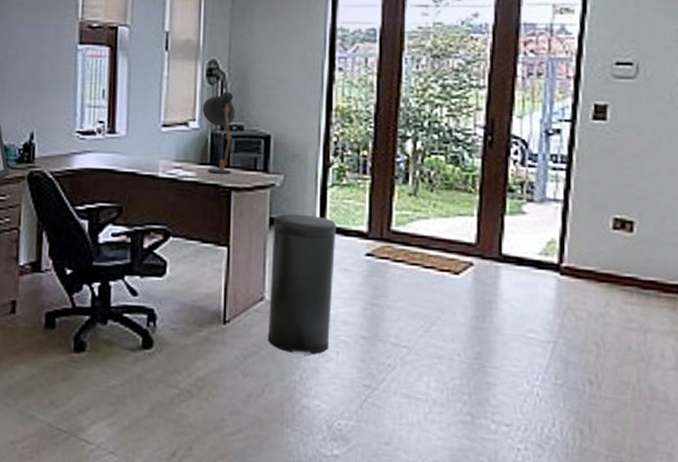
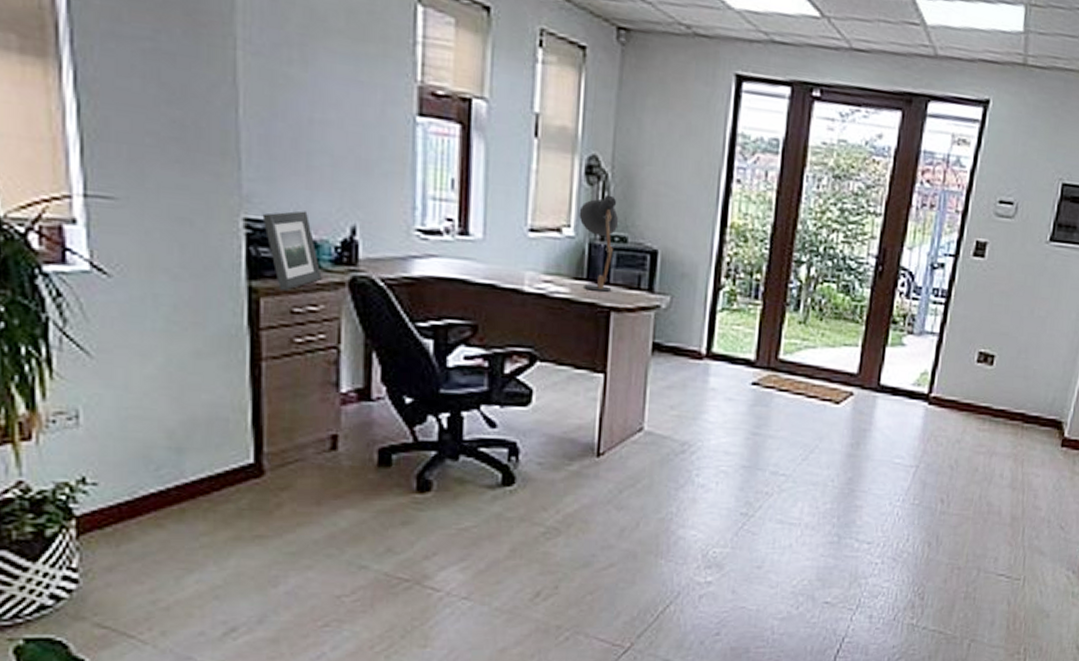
pedal bin: present [267,214,337,355] -> none [644,339,724,486]

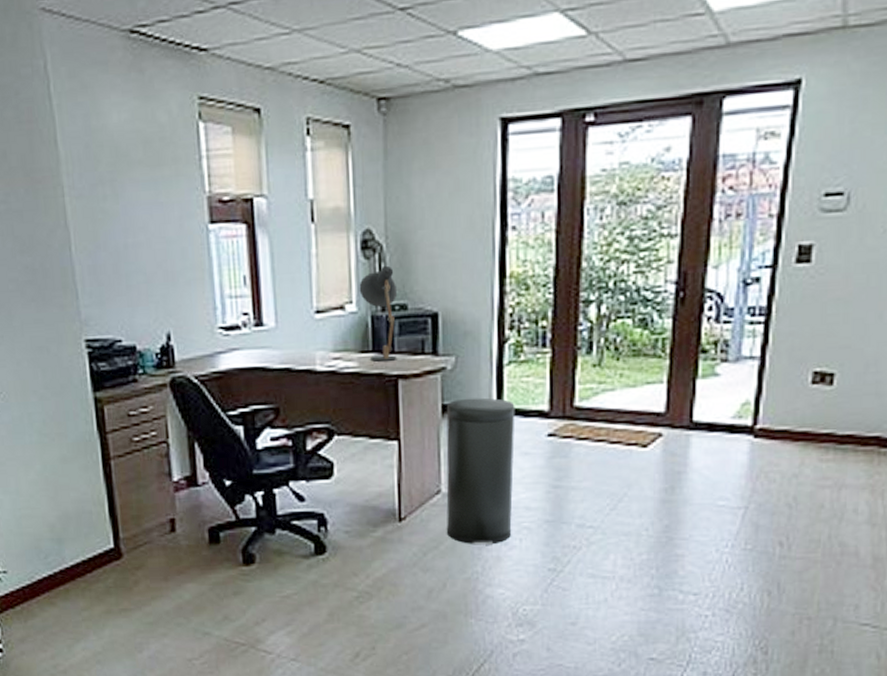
picture frame: present [262,210,322,292] -> none [98,326,148,398]
pedal bin: none [644,339,724,486] -> present [446,397,515,545]

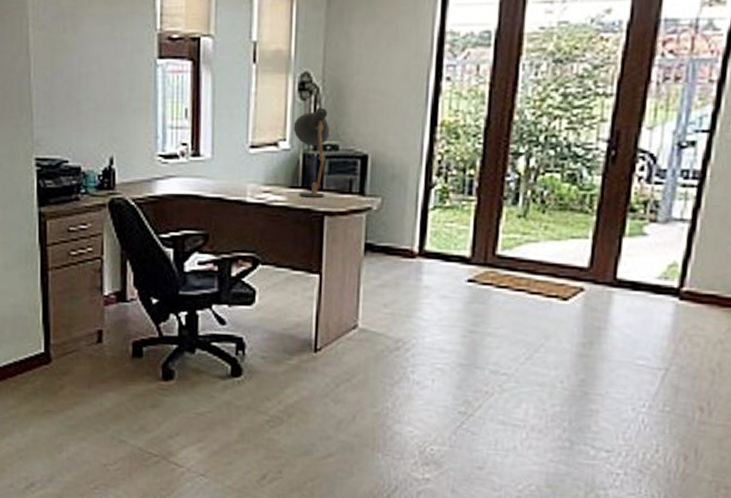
pedal bin: present [446,397,515,545] -> none [360,239,437,383]

